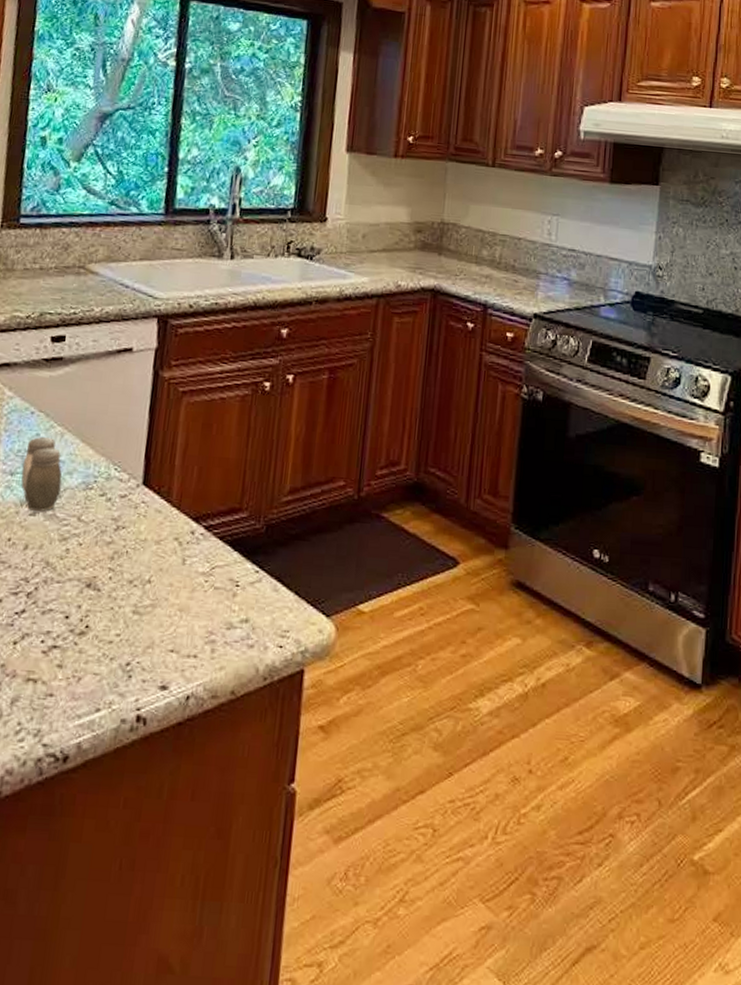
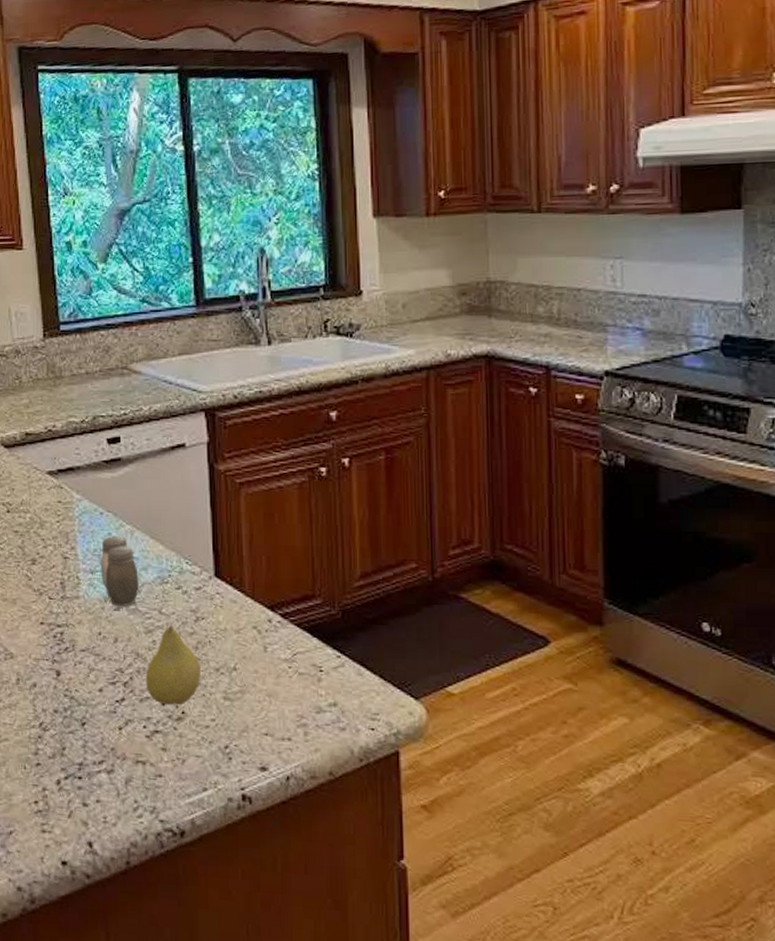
fruit: none [51,533,114,619] -> present [145,625,201,705]

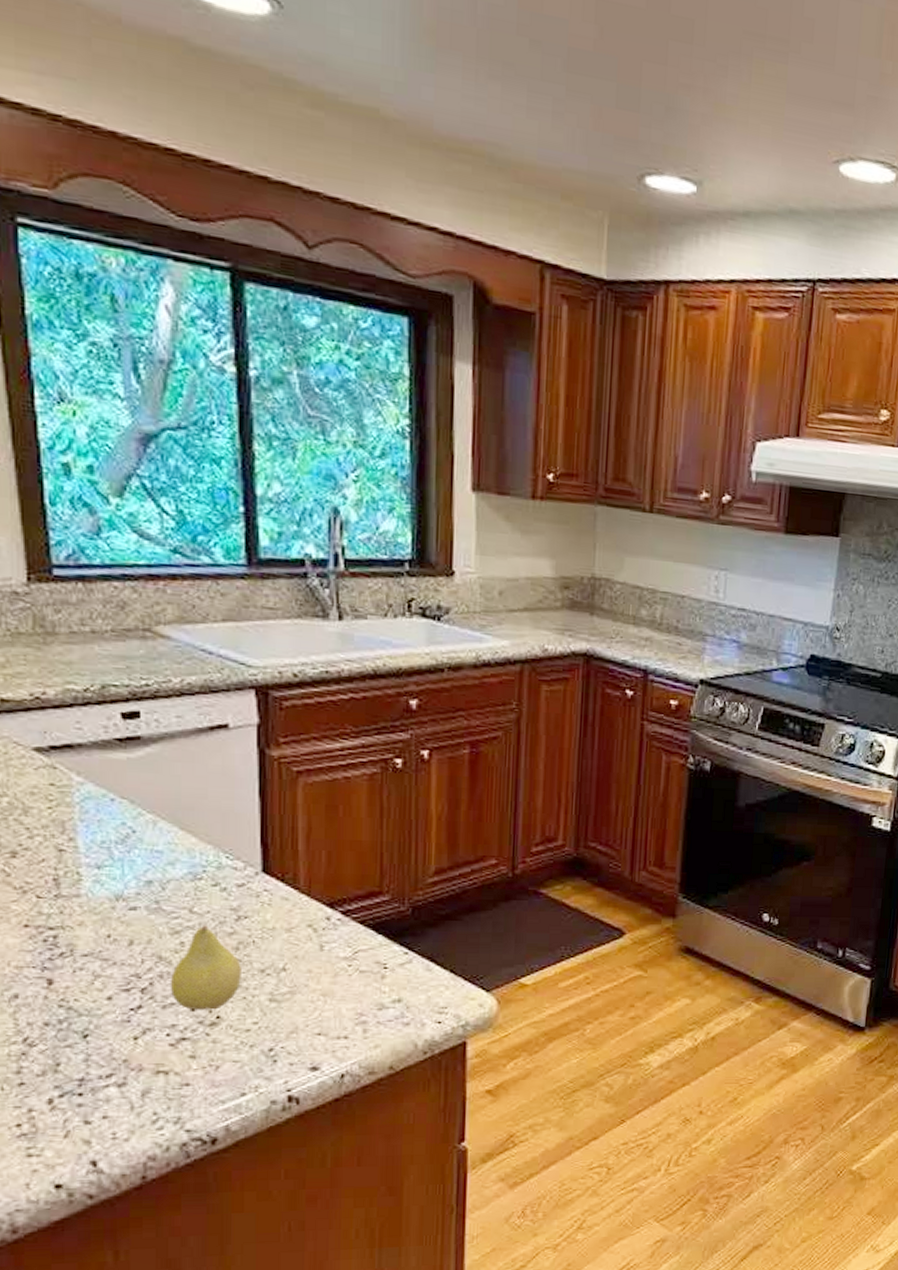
salt and pepper shaker: present [100,536,139,607] -> none [110,826,163,906]

